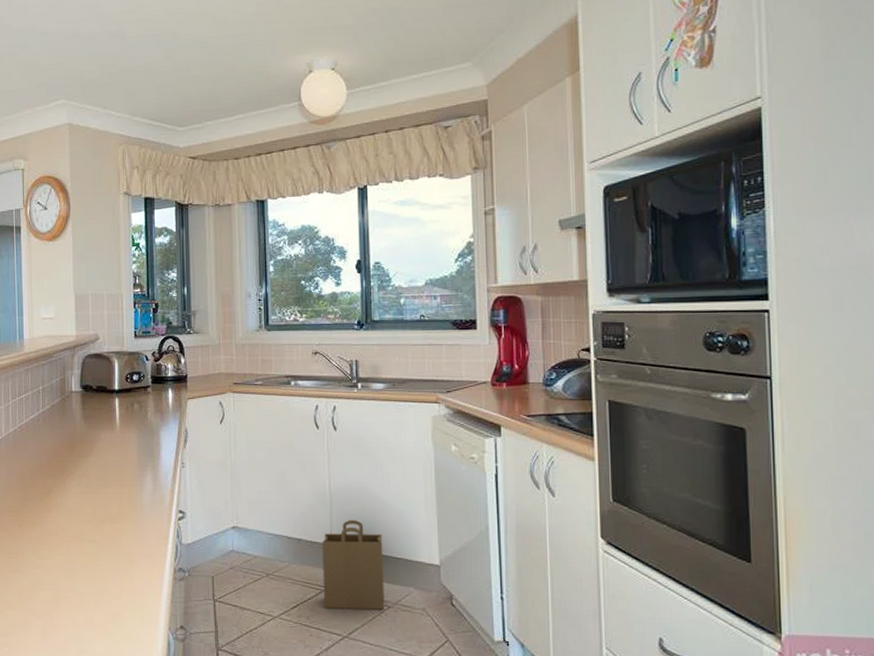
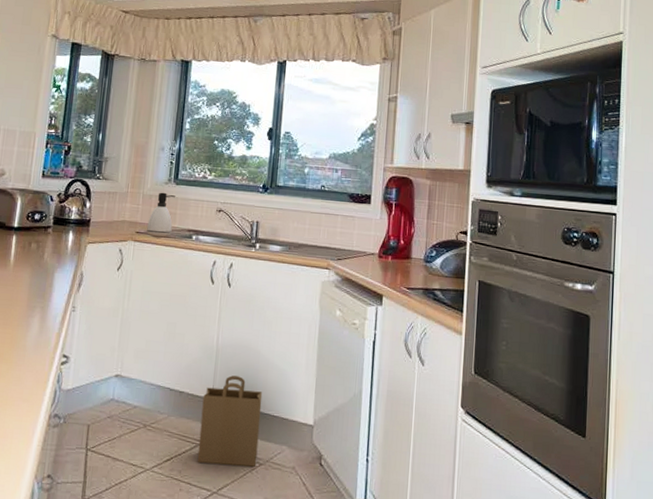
soap dispenser: none [244,340,269,388] -> present [147,192,175,239]

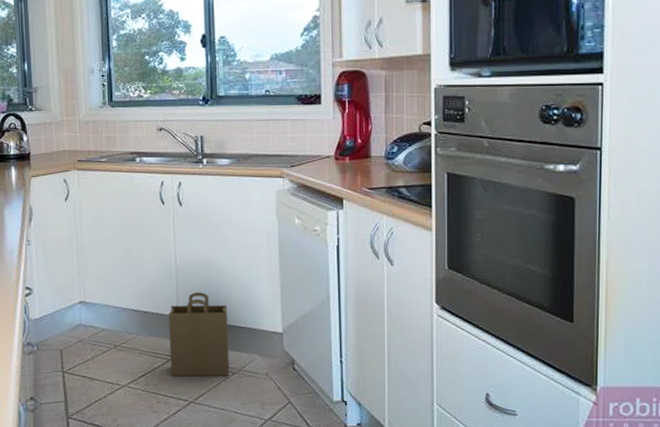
soap dispenser: present [147,192,175,239] -> none [88,117,114,165]

